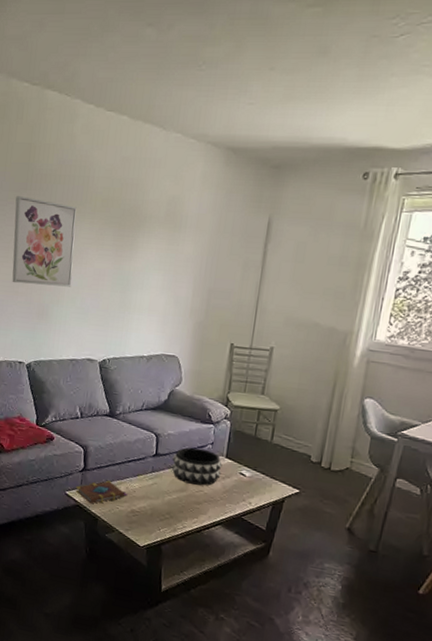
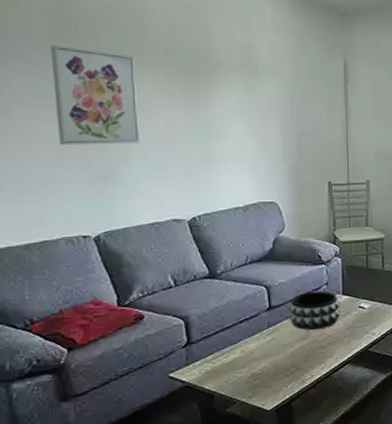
book: present [75,480,128,504] -> none [181,348,245,381]

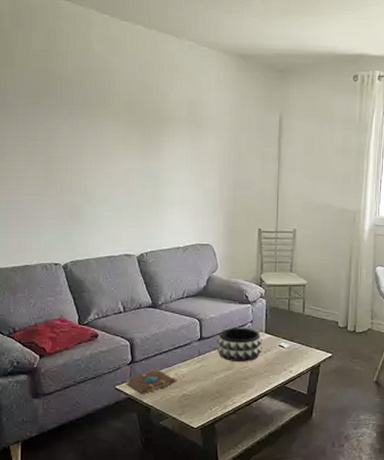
wall art: present [51,45,141,146] -> none [36,101,102,187]
book: none [181,348,245,381] -> present [125,369,178,395]

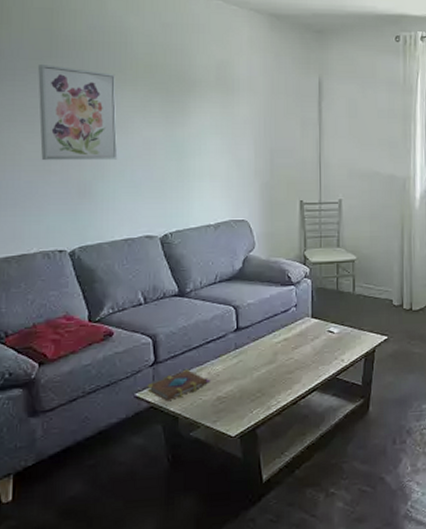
wall art: none [36,101,102,187] -> present [38,64,118,161]
decorative bowl: present [216,327,263,362] -> none [256,313,309,354]

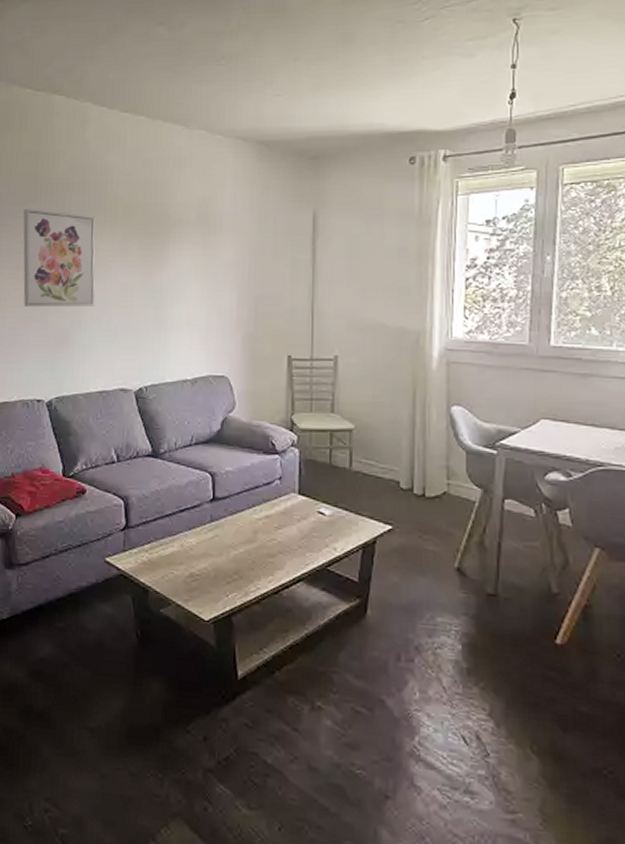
book: present [147,369,211,402] -> none [117,538,183,571]

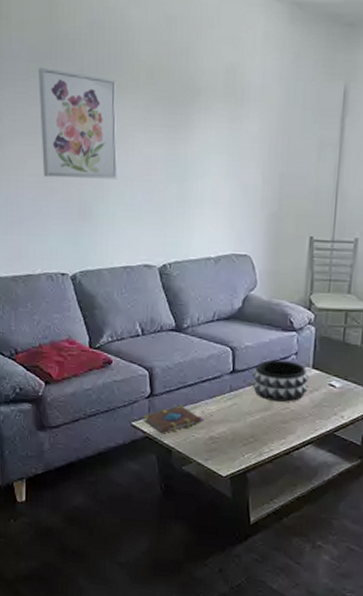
book: none [117,538,183,571] -> present [143,405,204,434]
decorative bowl: none [234,485,295,533] -> present [252,360,309,402]

